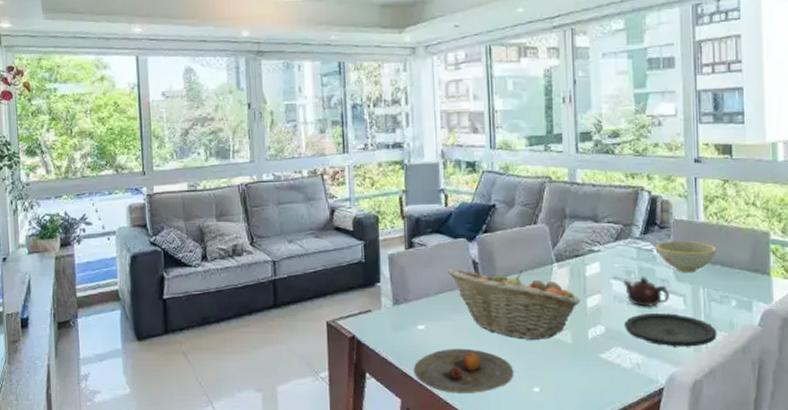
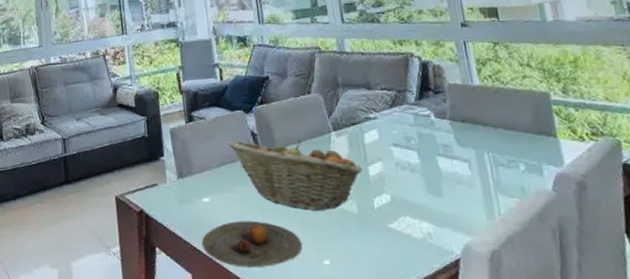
teapot: present [623,276,669,307] -> none [403,142,454,174]
plate: present [624,313,718,347] -> none [410,179,510,215]
bowl: present [656,240,717,273] -> none [433,104,497,138]

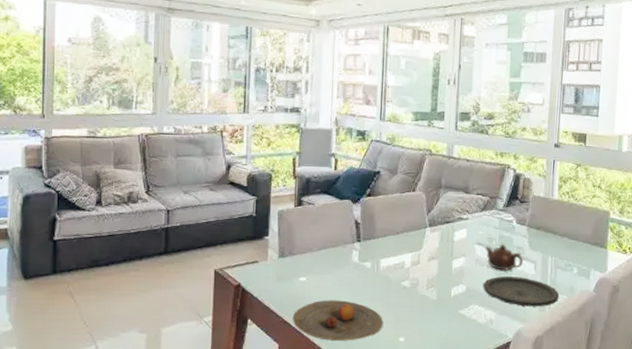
fruit basket: present [228,140,362,212] -> none [332,226,447,296]
teapot: none [403,142,454,174] -> present [485,243,523,271]
plate: none [410,179,510,215] -> present [483,276,560,307]

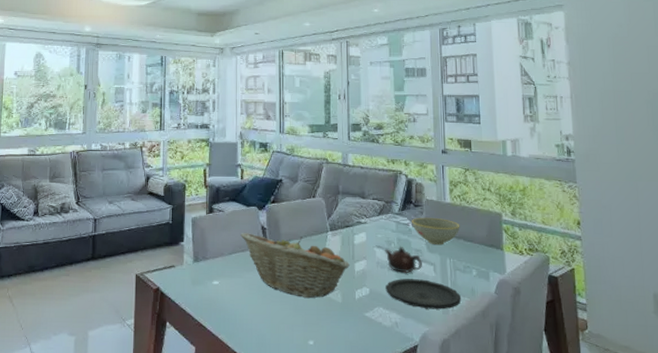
plate: present [293,300,384,341] -> none [208,303,293,344]
fruit basket: none [332,226,447,296] -> present [241,232,350,299]
bowl: none [516,214,566,243] -> present [412,217,460,245]

